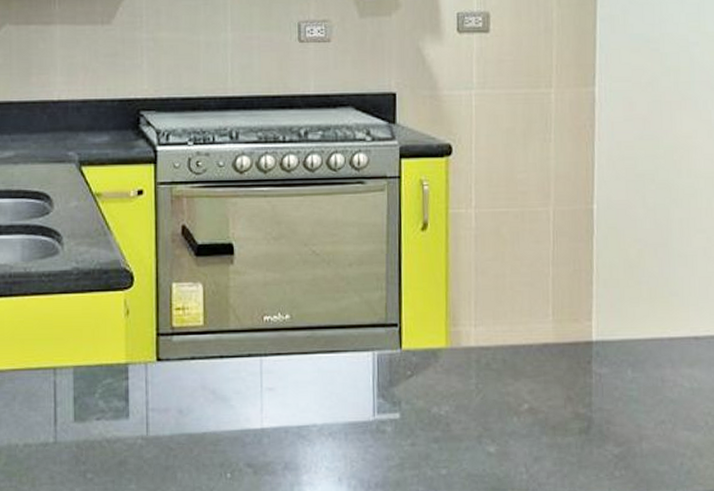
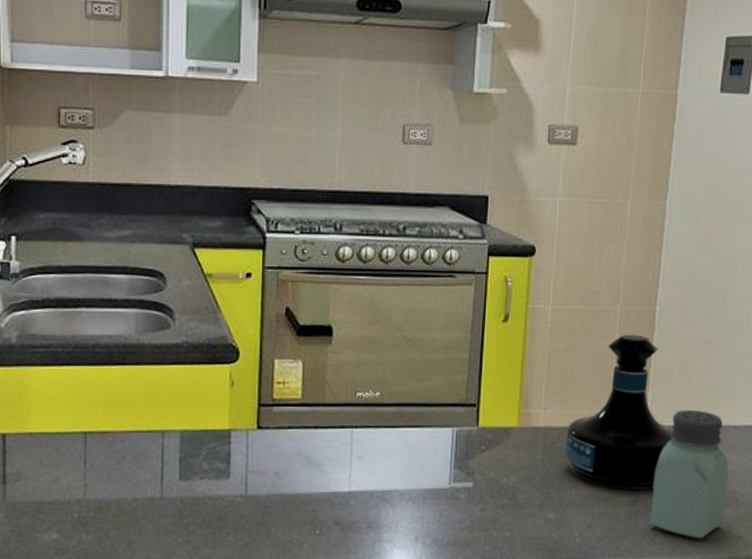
tequila bottle: none [502,237,626,415] -> present [565,334,673,490]
saltshaker: none [606,321,695,471] -> present [650,410,729,539]

